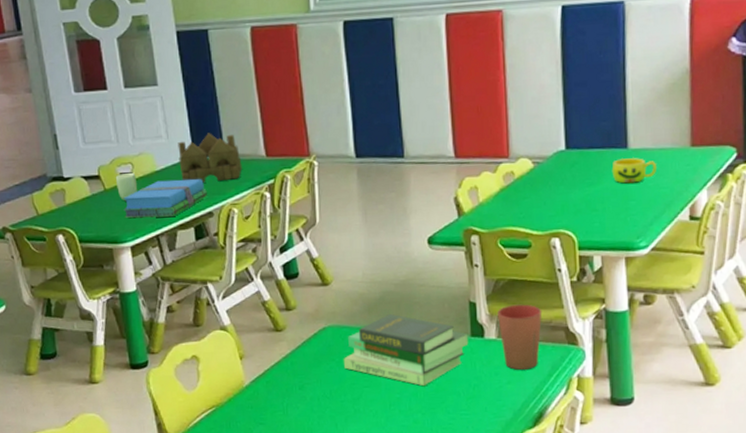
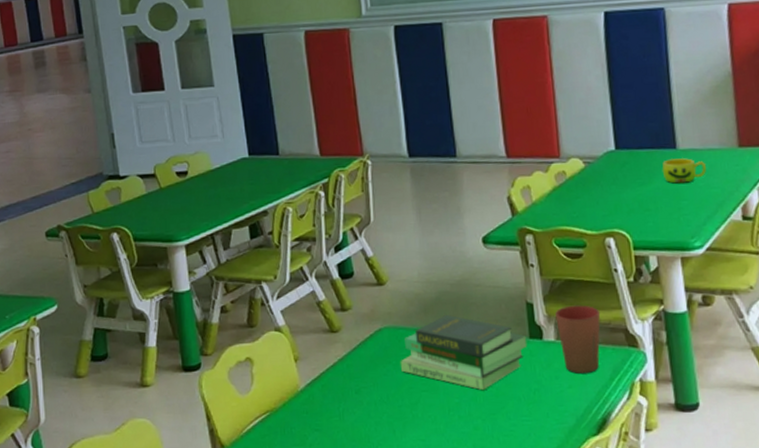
cup: present [115,172,138,202] -> none [171,171,193,200]
books: present [123,179,207,219] -> none [178,178,262,217]
toy building blocks: present [178,133,242,183] -> none [233,132,297,181]

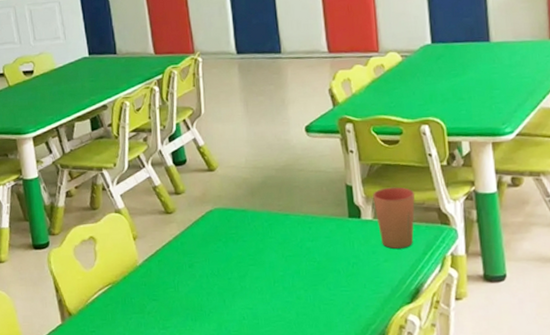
books: present [400,315,527,390] -> none [229,197,347,264]
cup: present [661,158,707,184] -> none [475,50,519,74]

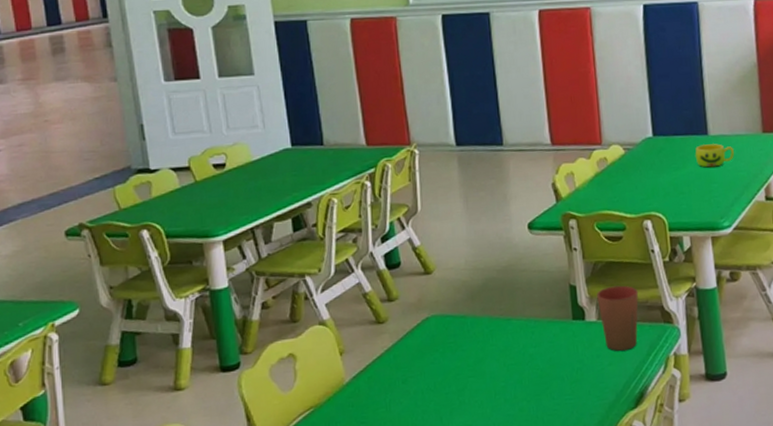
cup: none [475,50,519,74] -> present [694,143,735,168]

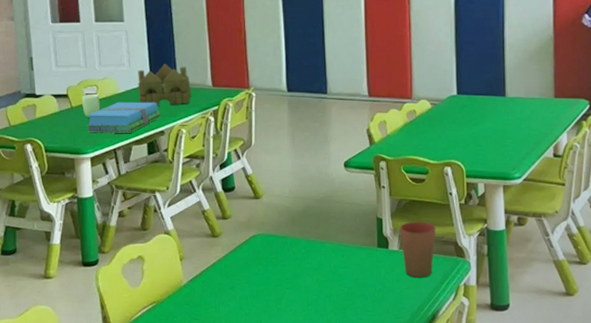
cup: none [207,163,232,194] -> present [81,93,101,118]
books: none [215,169,305,211] -> present [86,102,160,133]
toy building blocks: none [275,122,342,173] -> present [138,64,192,106]
cup: present [694,143,735,168] -> none [493,105,529,125]

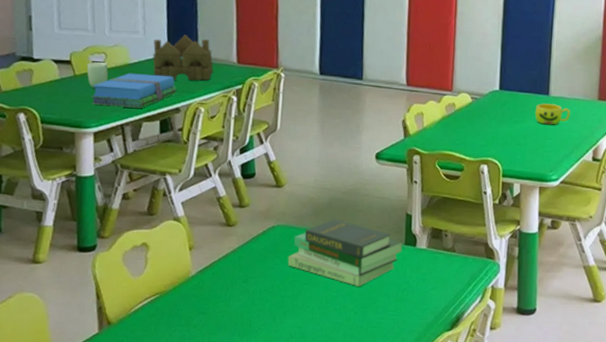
books: none [269,226,376,289] -> present [287,219,403,286]
cup: present [400,221,436,277] -> none [429,219,468,278]
cup: none [493,105,529,125] -> present [534,103,571,125]

